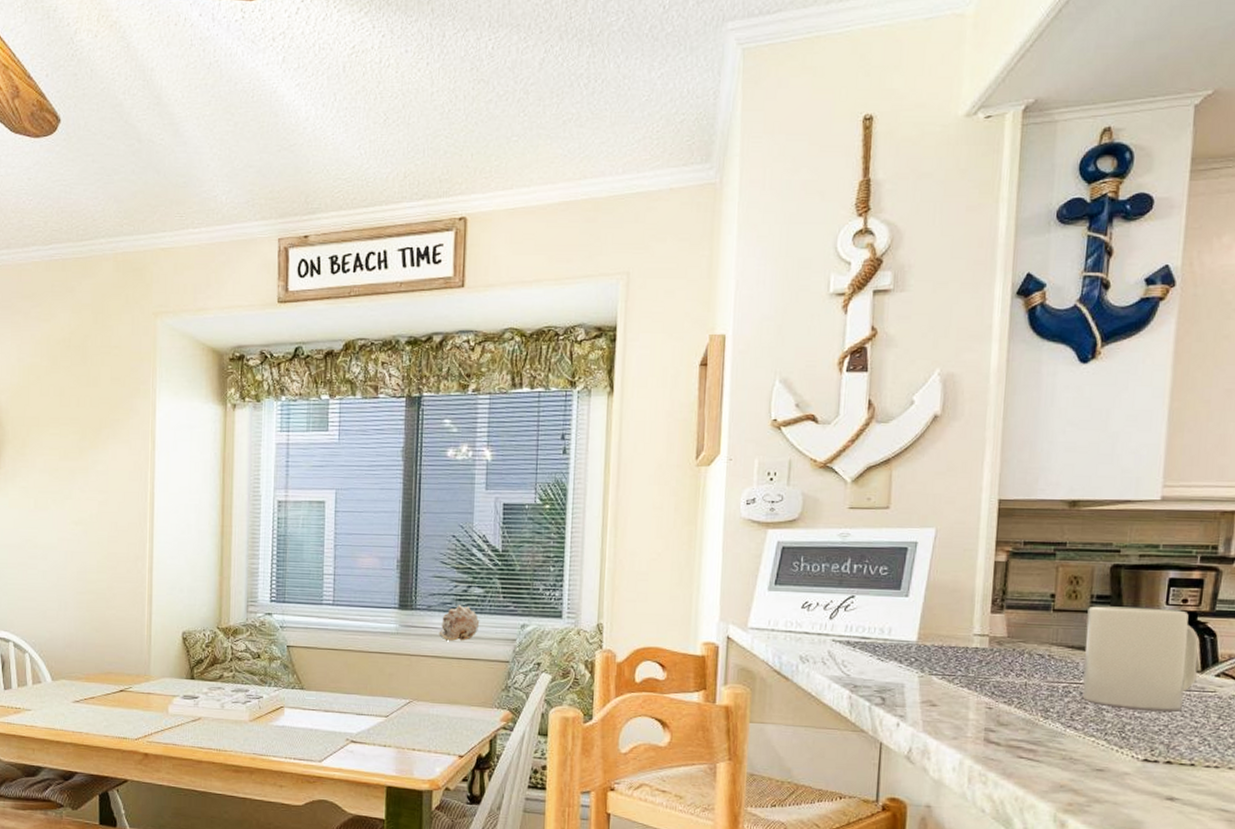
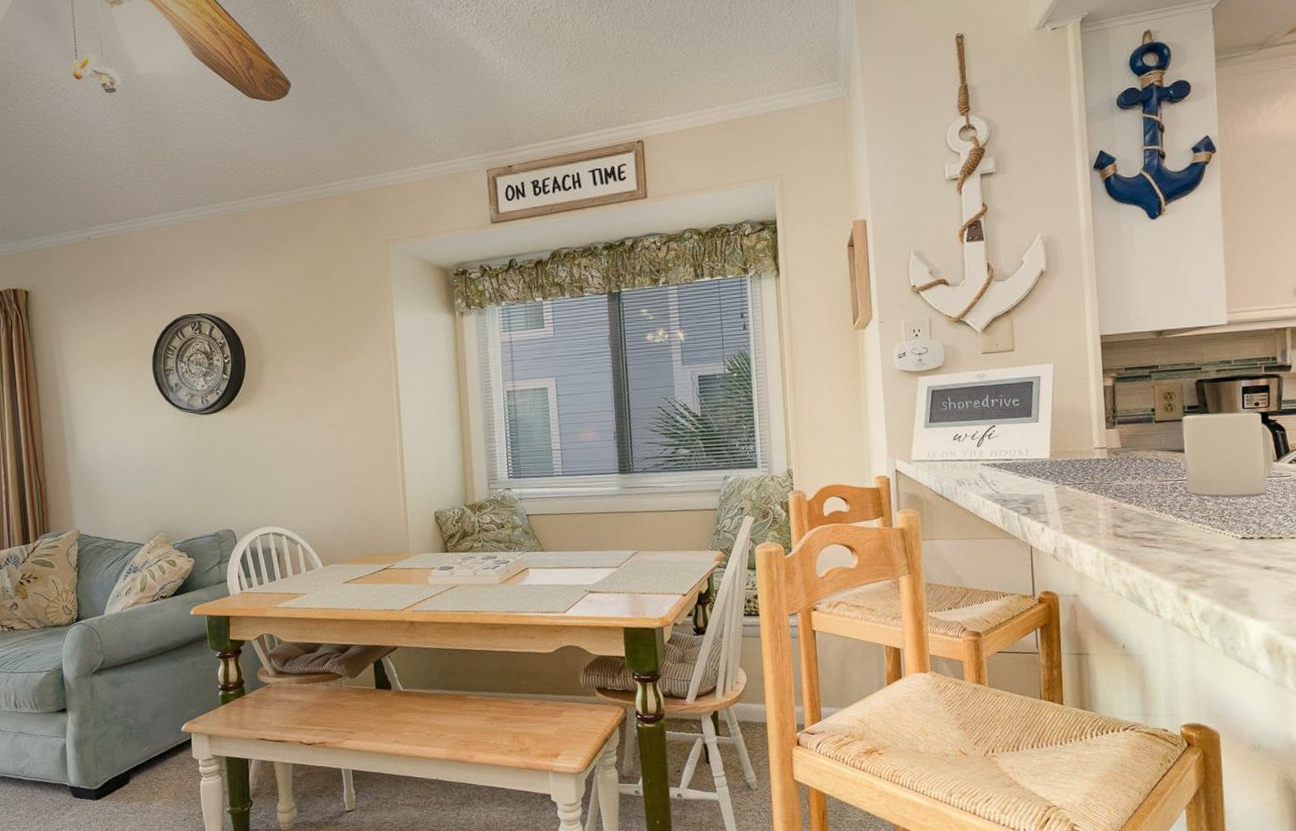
seashell: present [439,605,480,641] -> none [655,465,689,497]

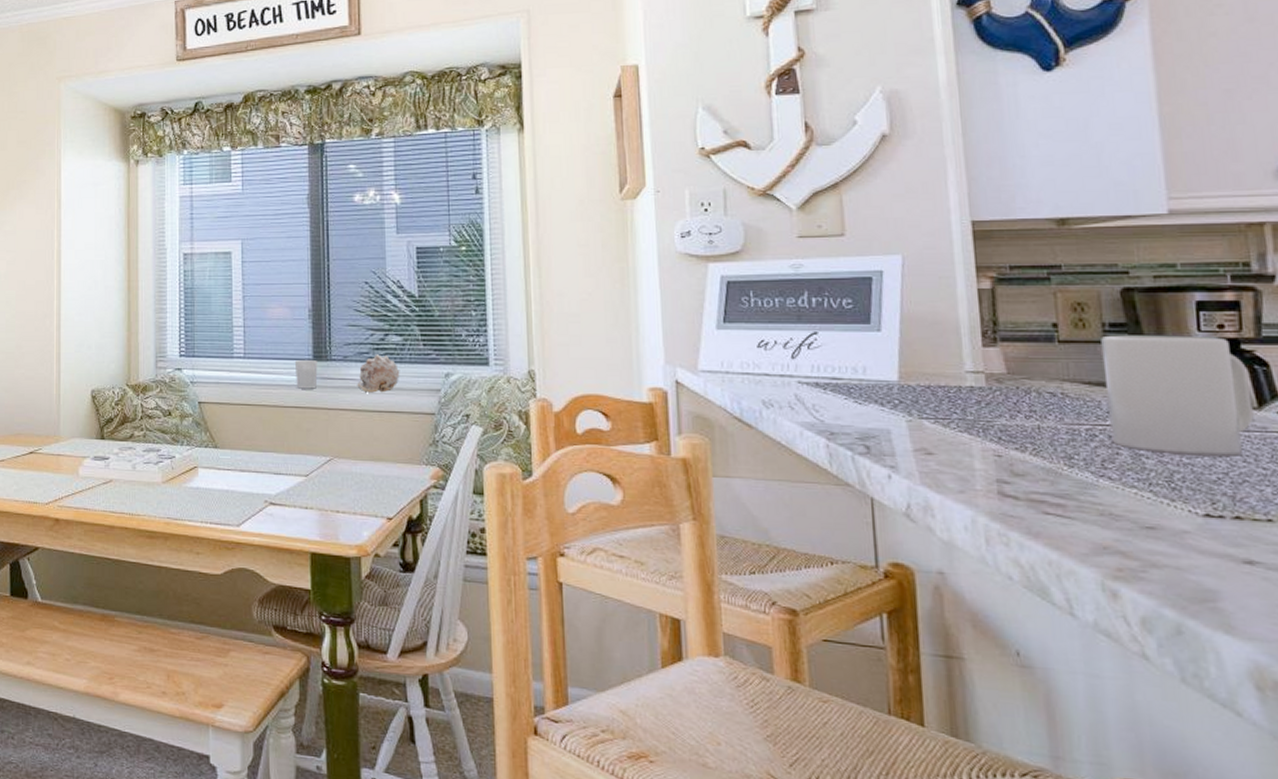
candle holder: none [604,473,623,498] -> present [294,360,318,389]
seashell: none [655,465,689,497] -> present [357,354,400,393]

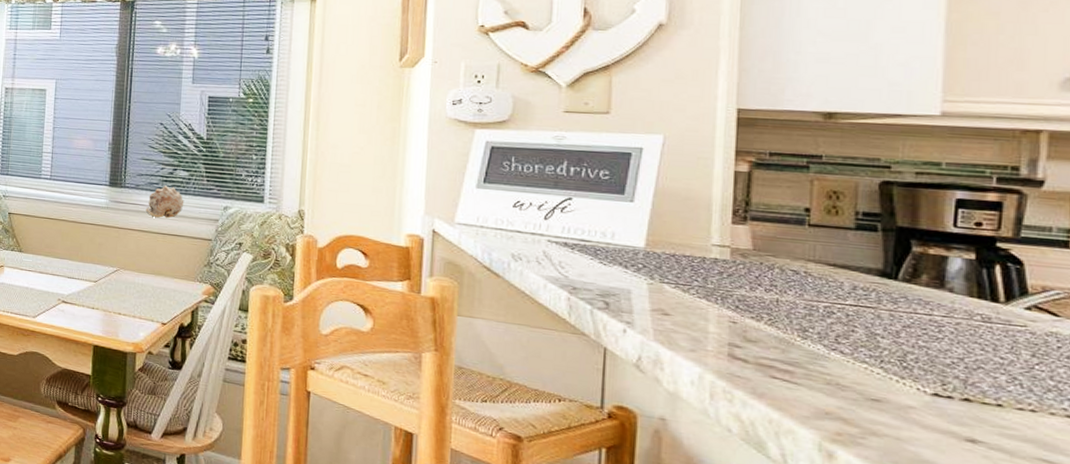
candle holder: present [294,360,318,389] -> none [93,185,113,210]
mug: present [1101,335,1254,458] -> none [849,223,1001,345]

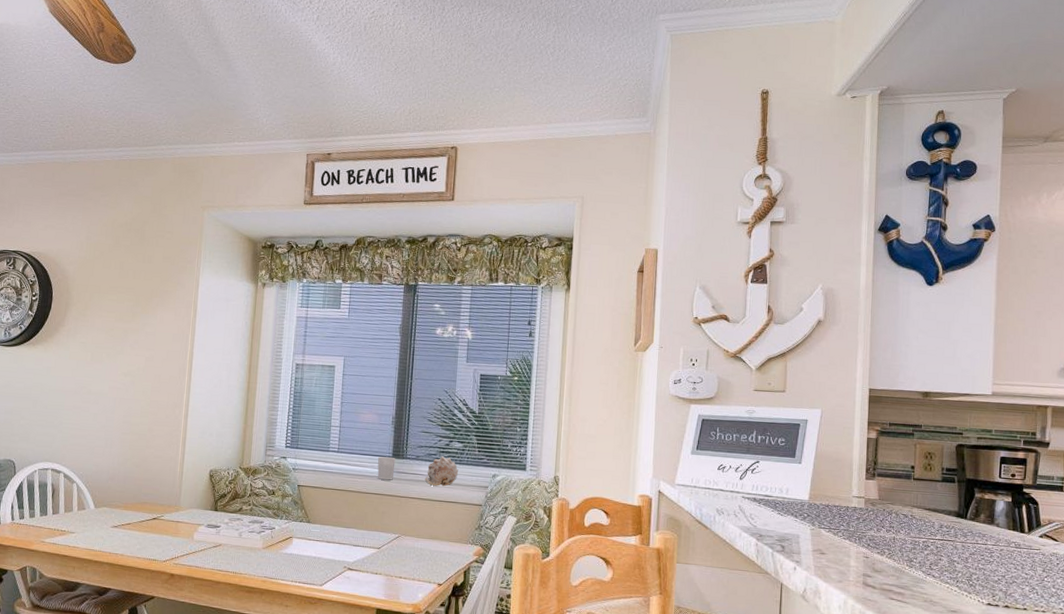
candle holder: none [93,185,113,210] -> present [377,457,396,480]

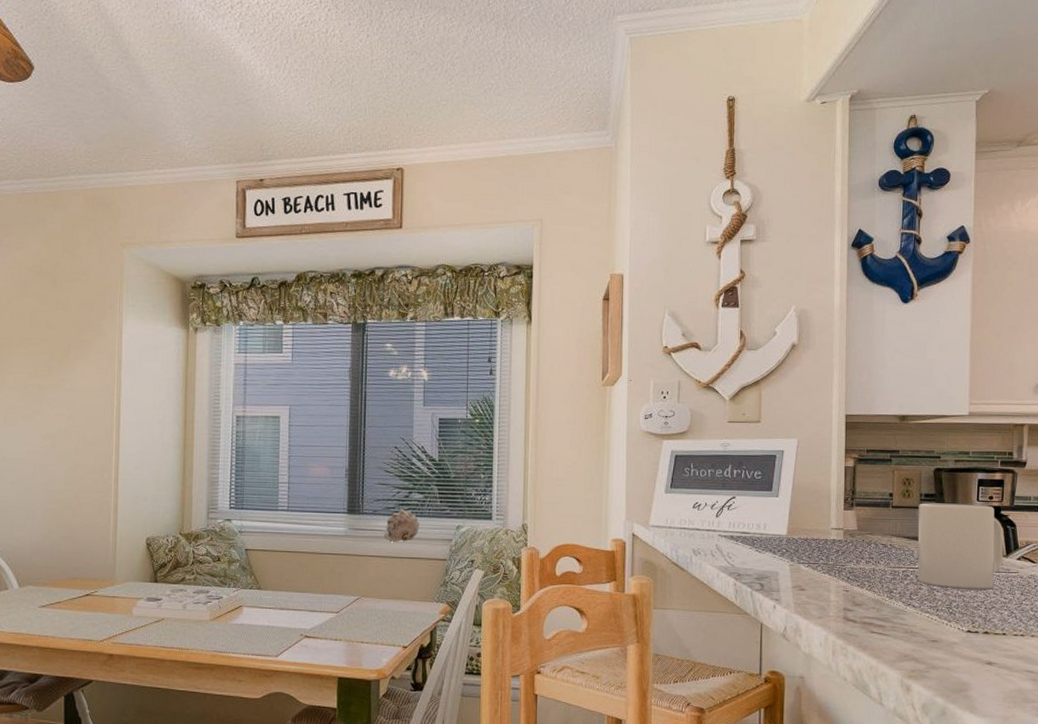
candle holder: present [377,457,396,480] -> none [331,513,351,538]
mug: none [938,476,1026,566] -> present [917,503,1004,591]

